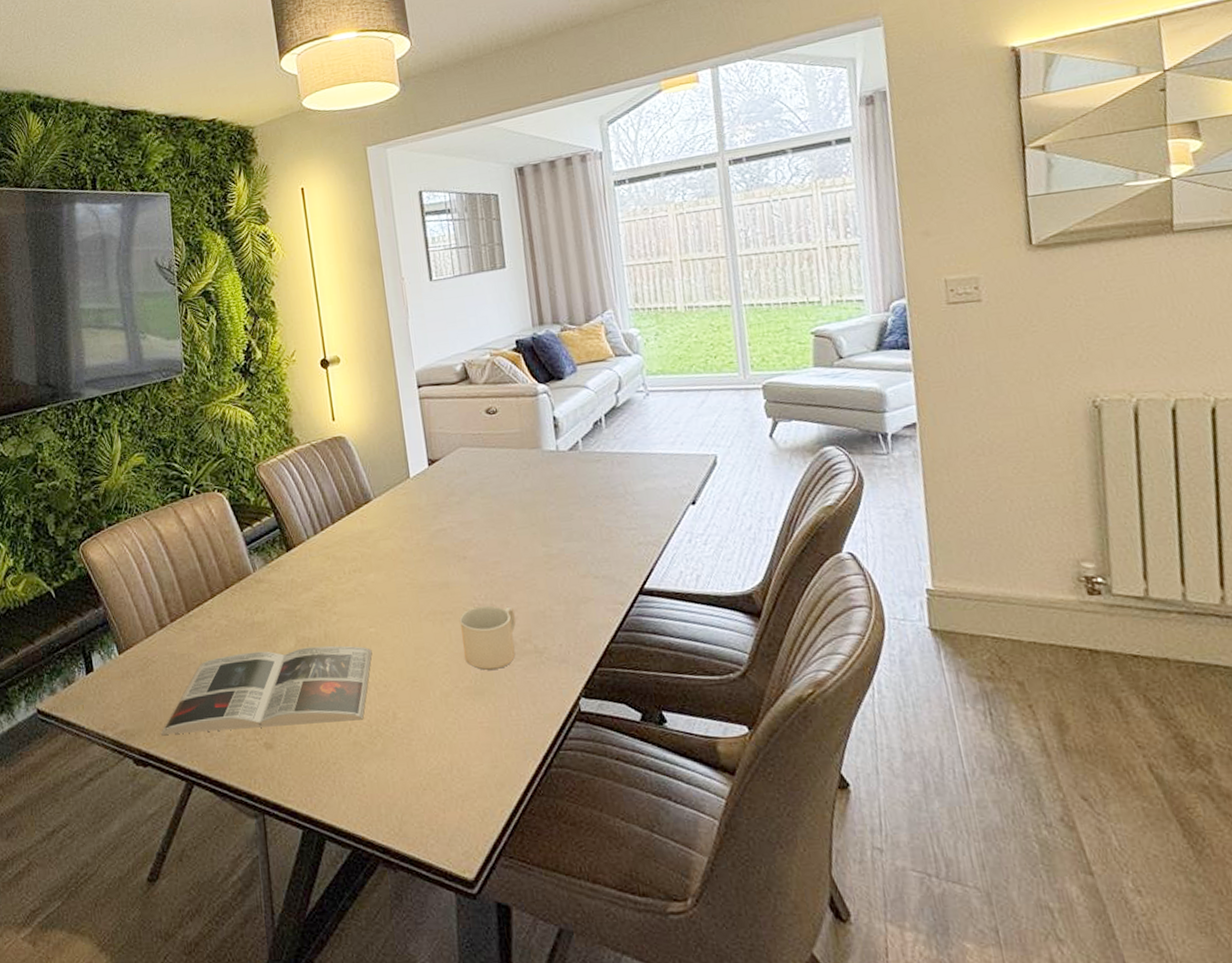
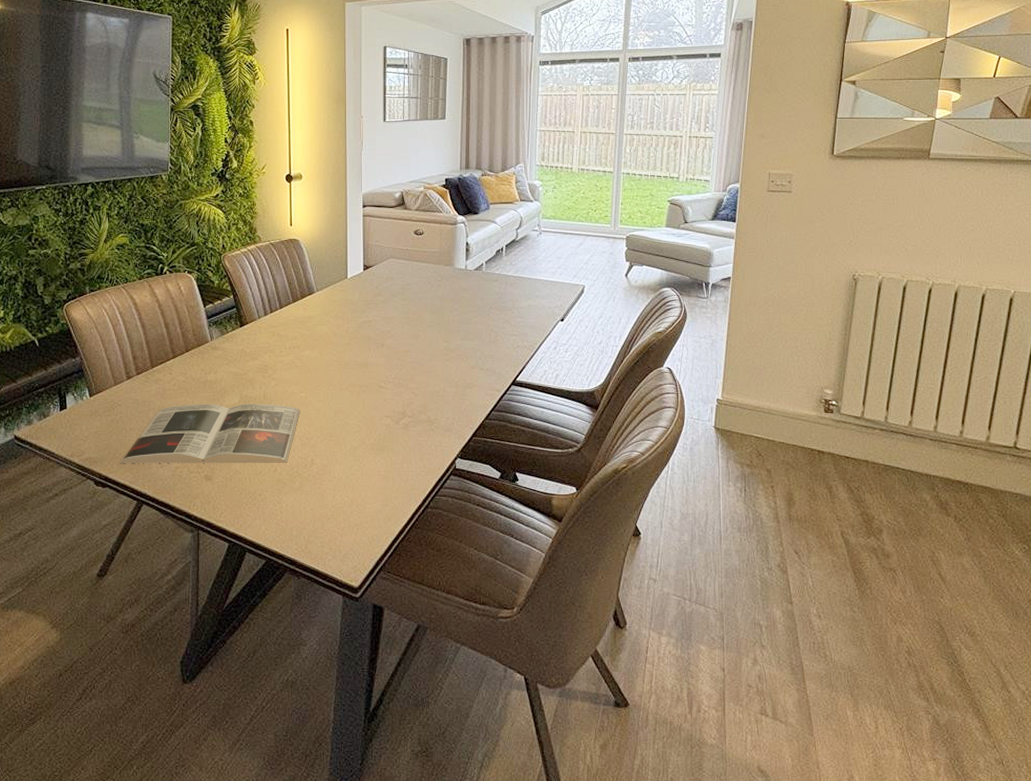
mug: present [459,605,516,670] -> none [372,383,416,432]

